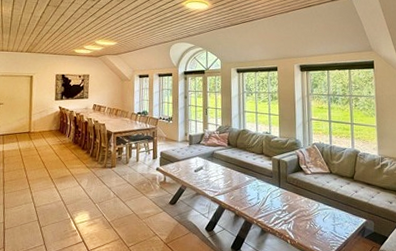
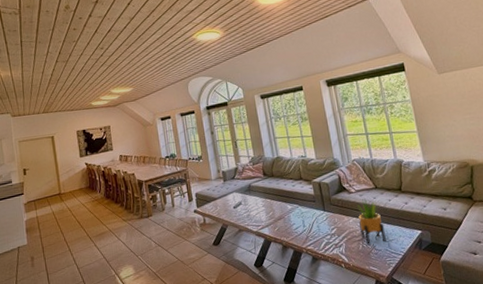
potted plant: none [309,181,333,226] -> present [357,198,386,244]

